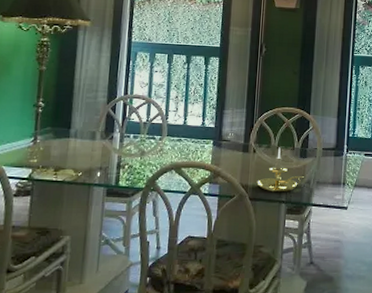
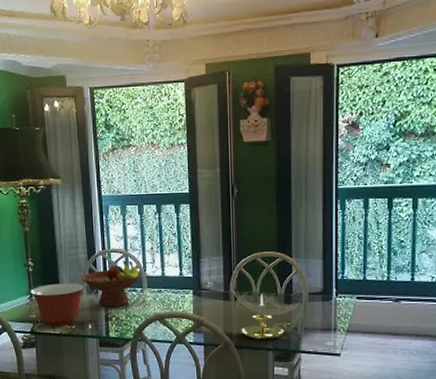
mixing bowl: none [35,126,100,172] -> present [30,283,85,326]
fruit bowl: none [97,107,165,155] -> present [81,260,143,307]

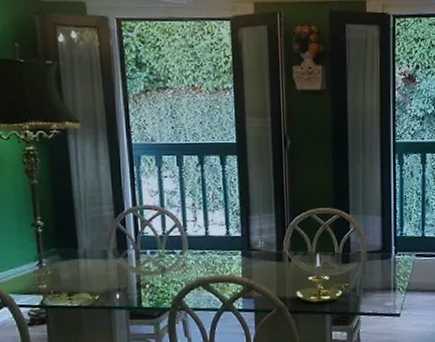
mixing bowl: present [30,283,85,326] -> none [39,245,111,297]
fruit bowl: present [81,260,143,307] -> none [106,218,183,273]

